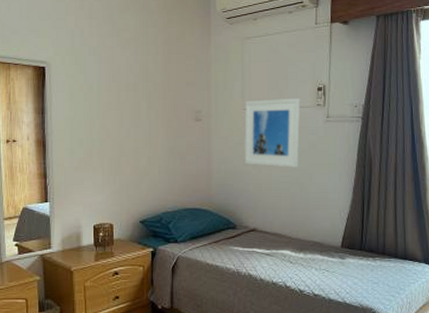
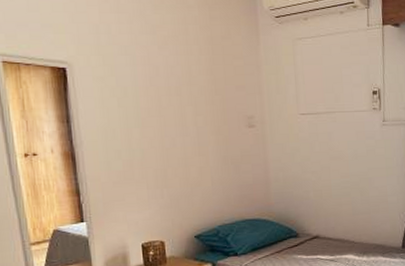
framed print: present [244,98,300,167] -> none [300,102,358,173]

